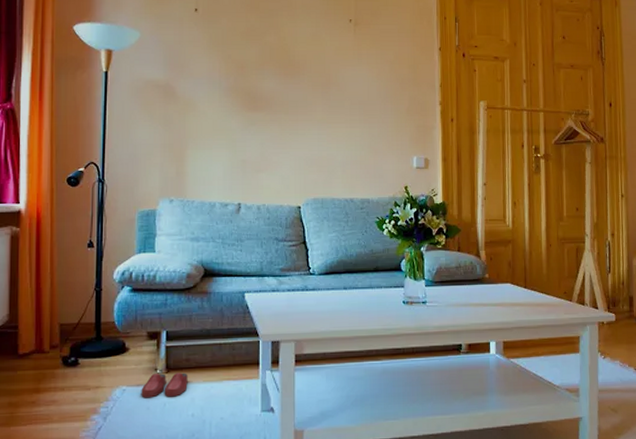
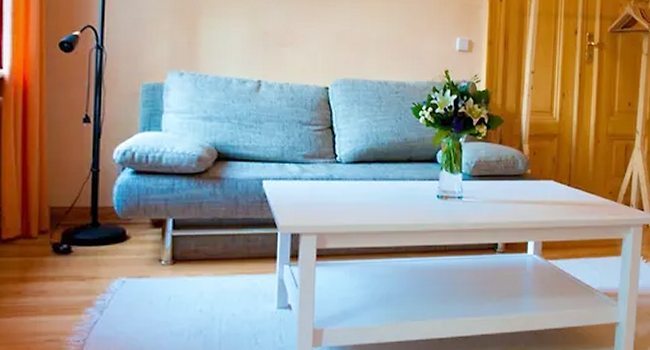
slippers: present [141,373,188,398] -> none [143,264,196,291]

